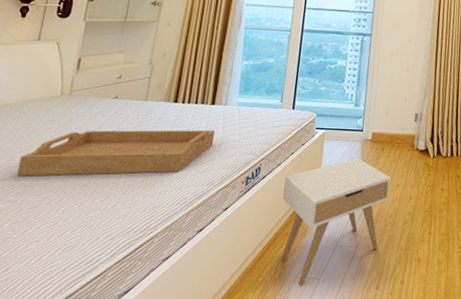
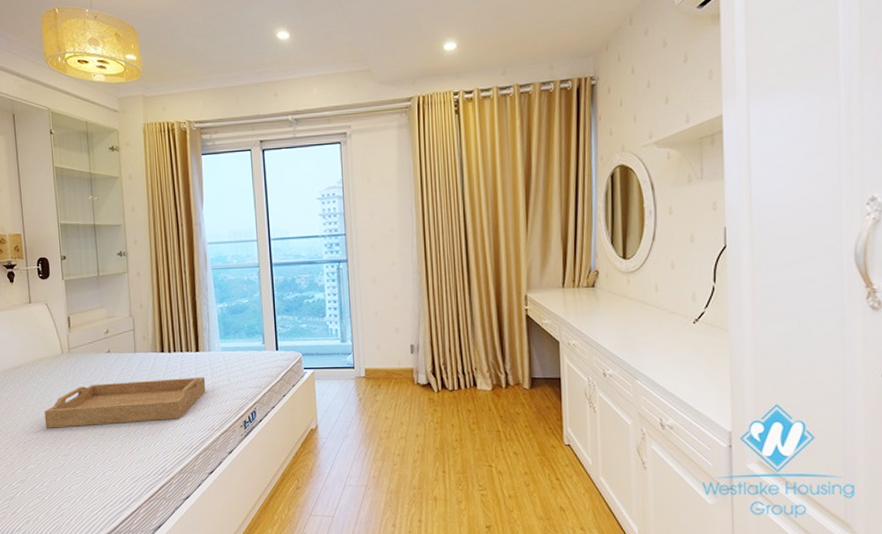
nightstand: present [281,158,392,286] -> none [281,396,394,524]

